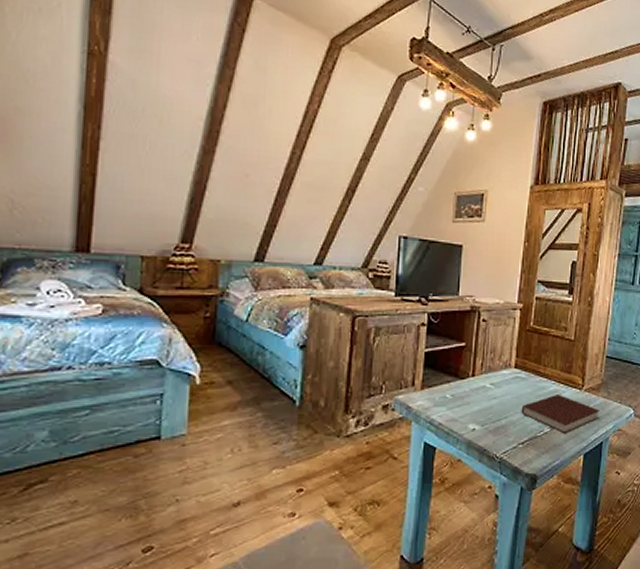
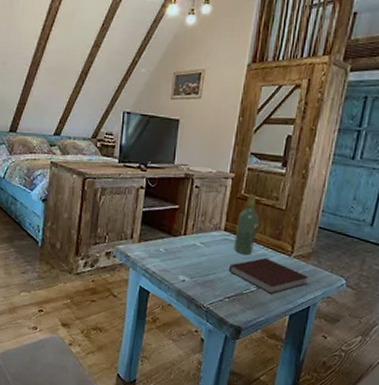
wine bottle: none [525,325,549,394] -> present [234,194,259,255]

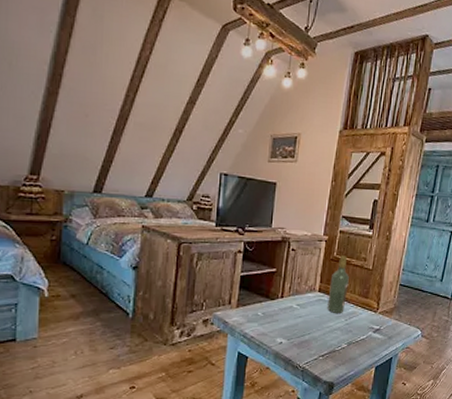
notebook: present [228,258,308,295] -> none [322,316,391,350]

